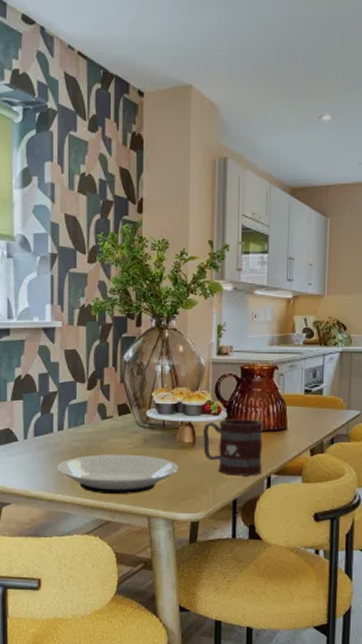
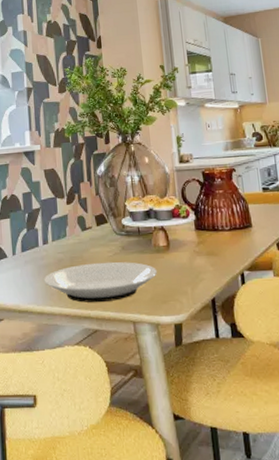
mug: present [203,419,263,476] -> none [175,219,235,275]

